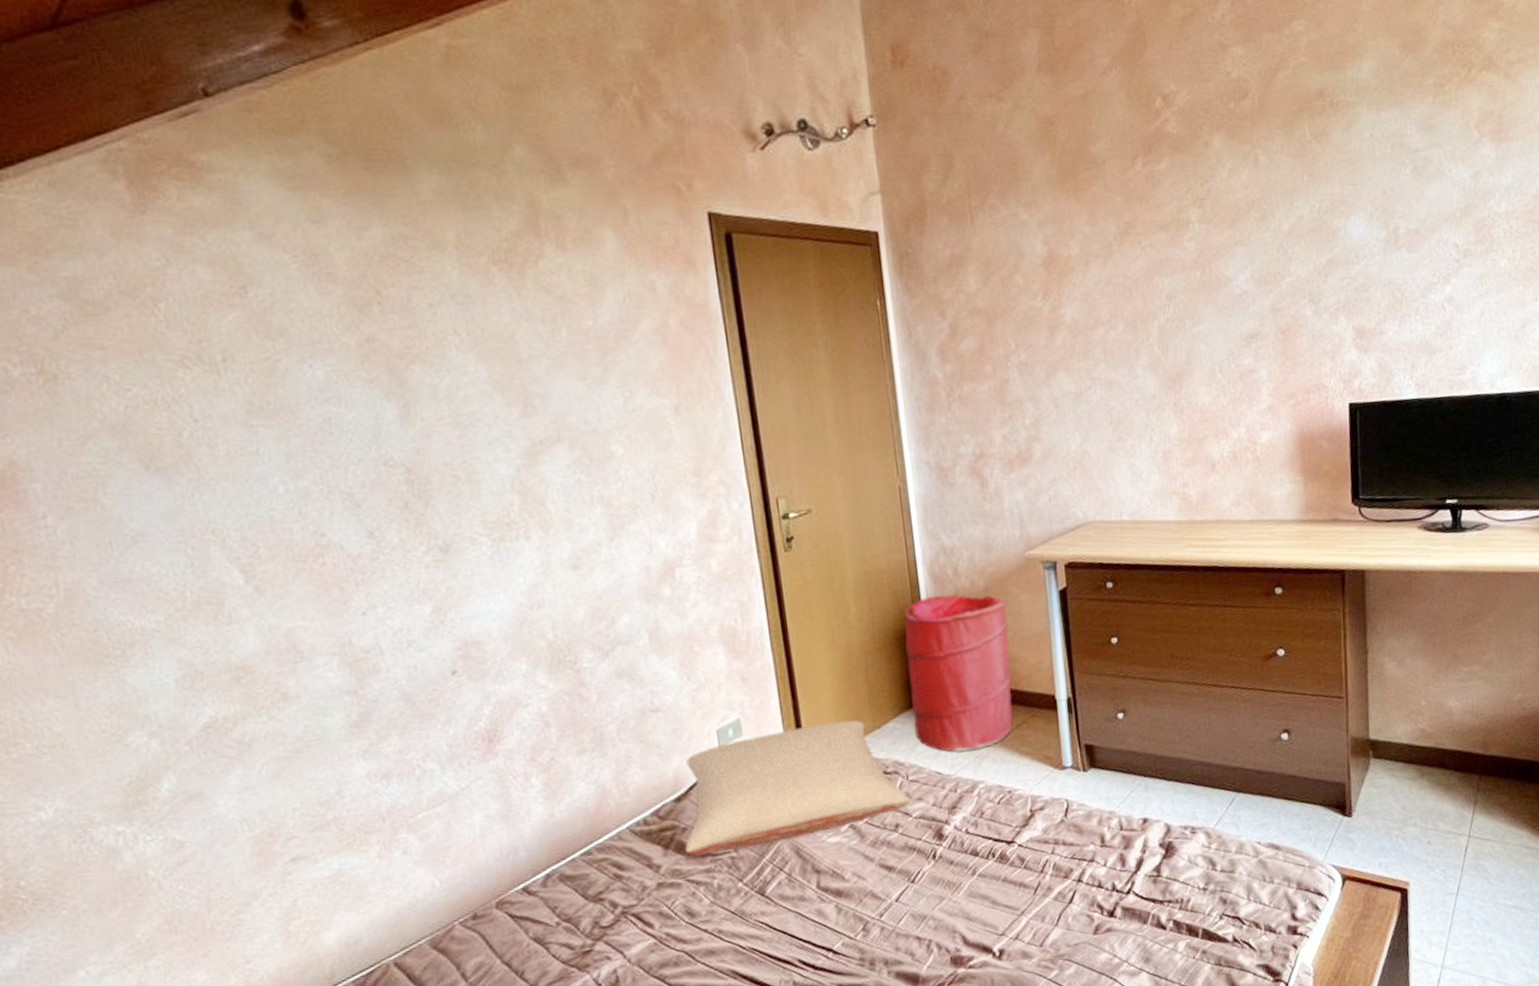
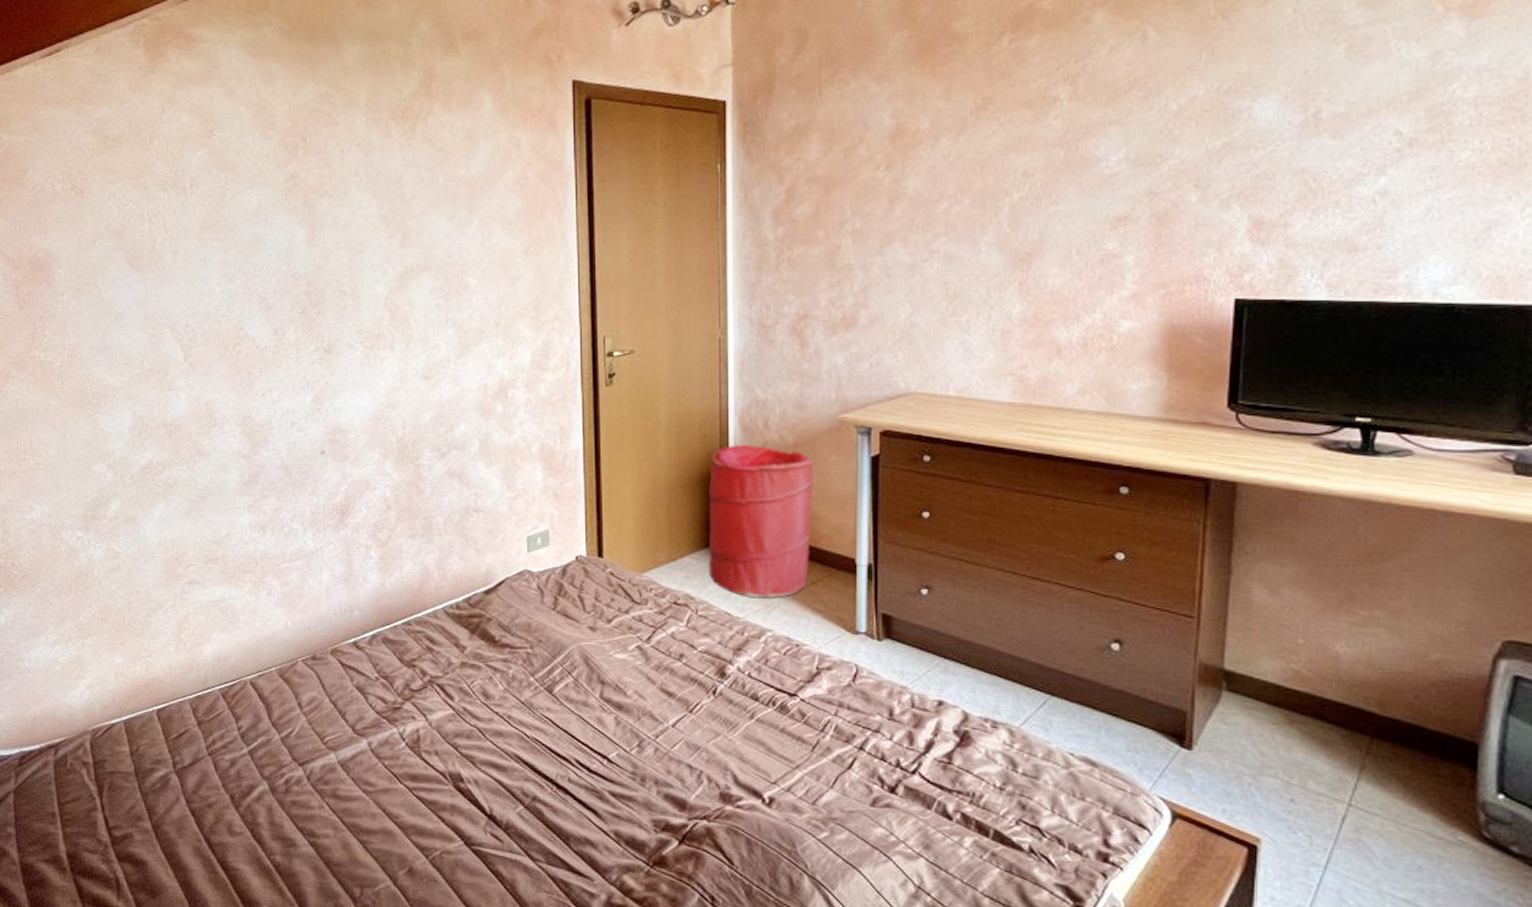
pillow: present [685,720,910,856] -> none [488,547,696,648]

